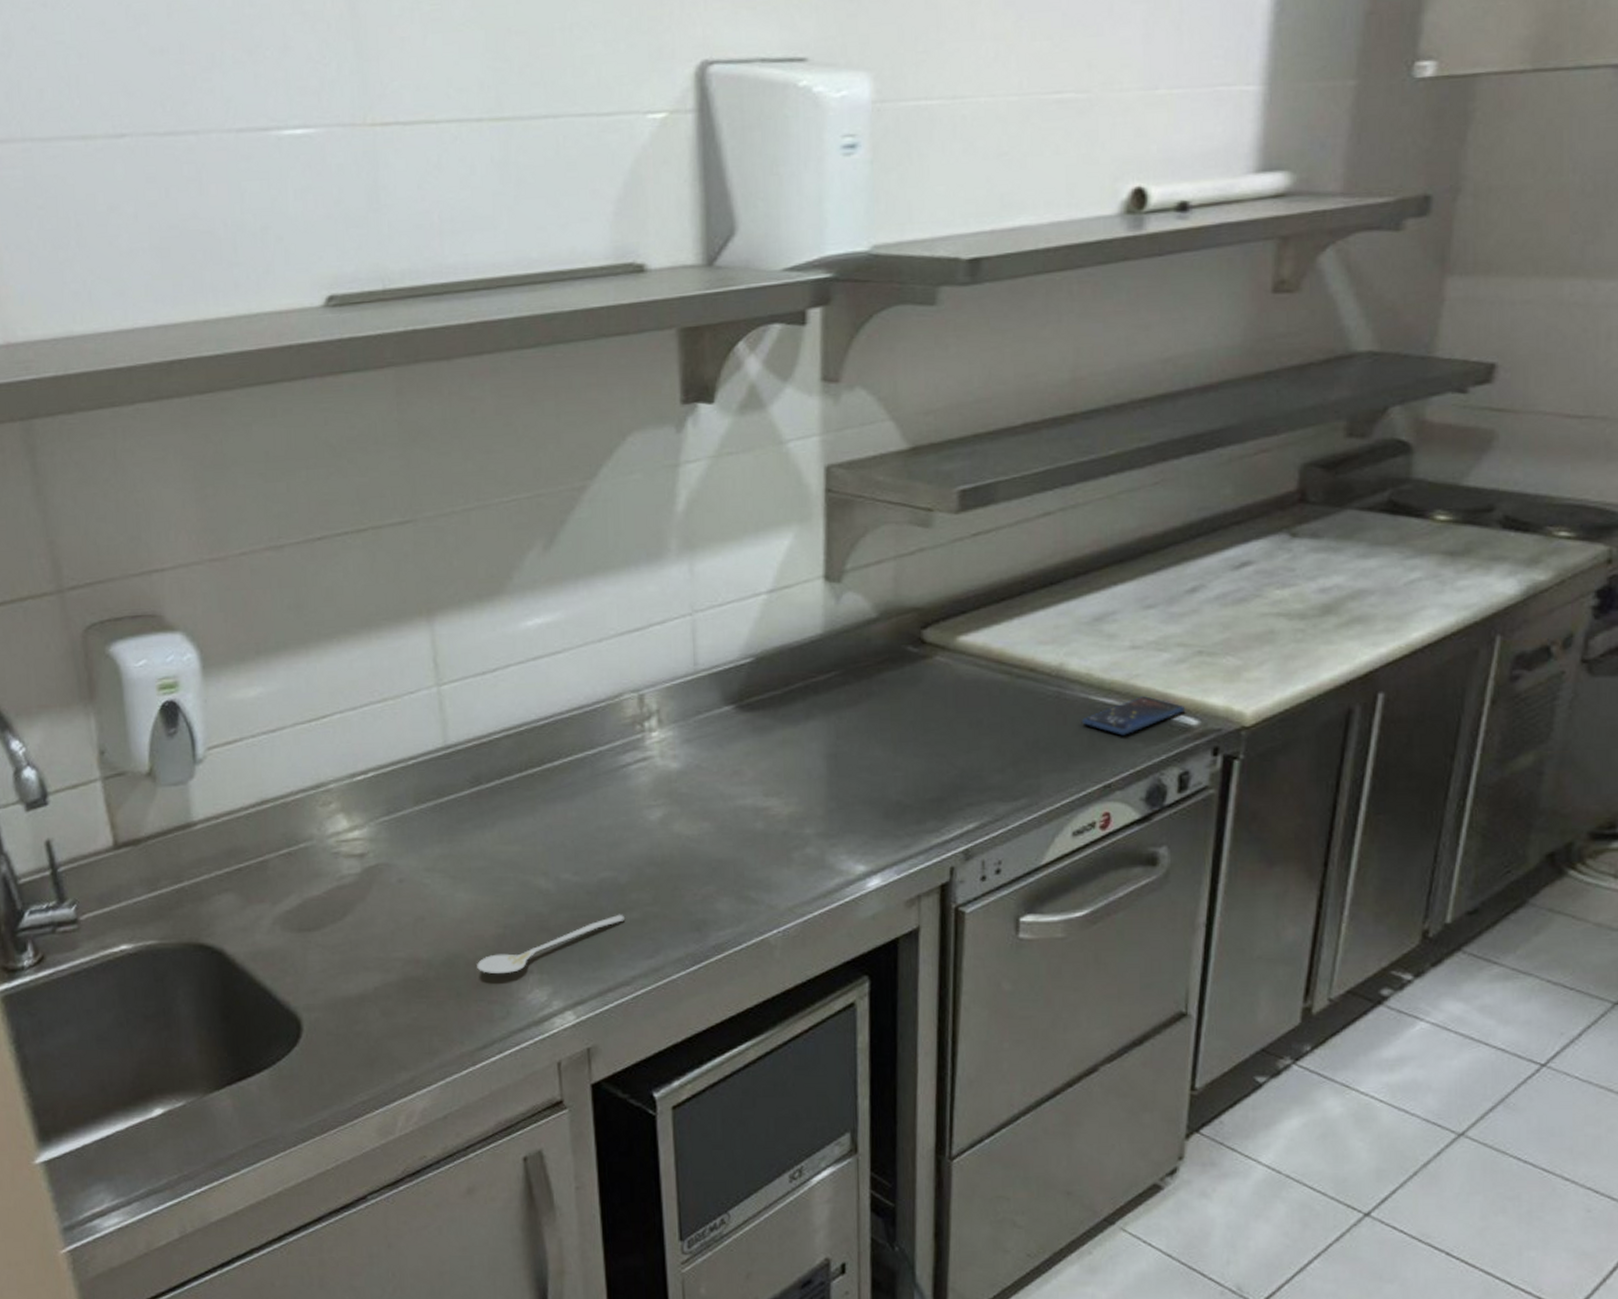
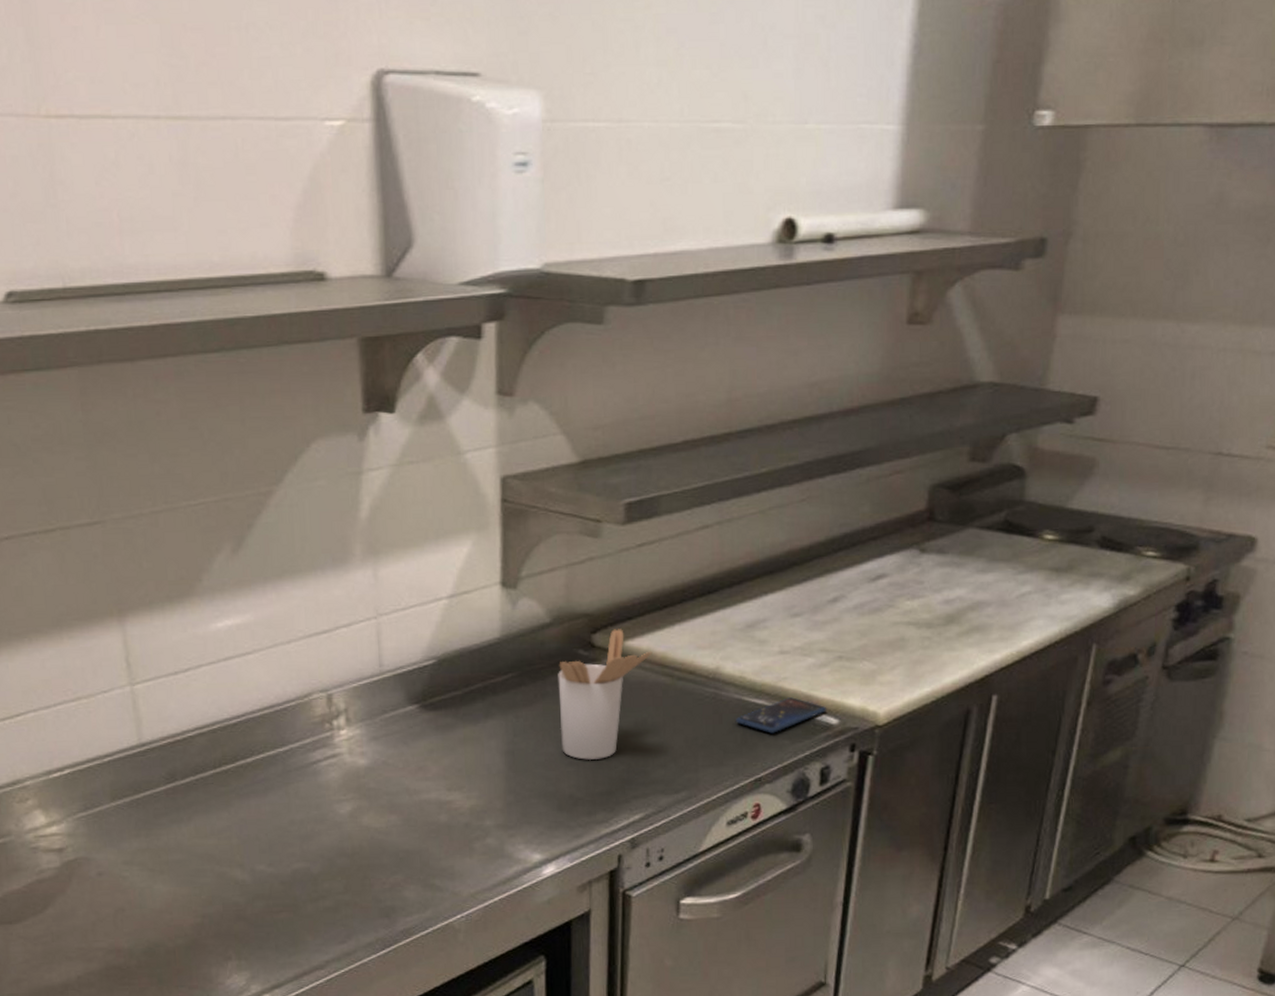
stirrer: present [477,914,624,974] -> none [177,902,318,961]
utensil holder: none [885,623,989,764] -> present [558,629,652,760]

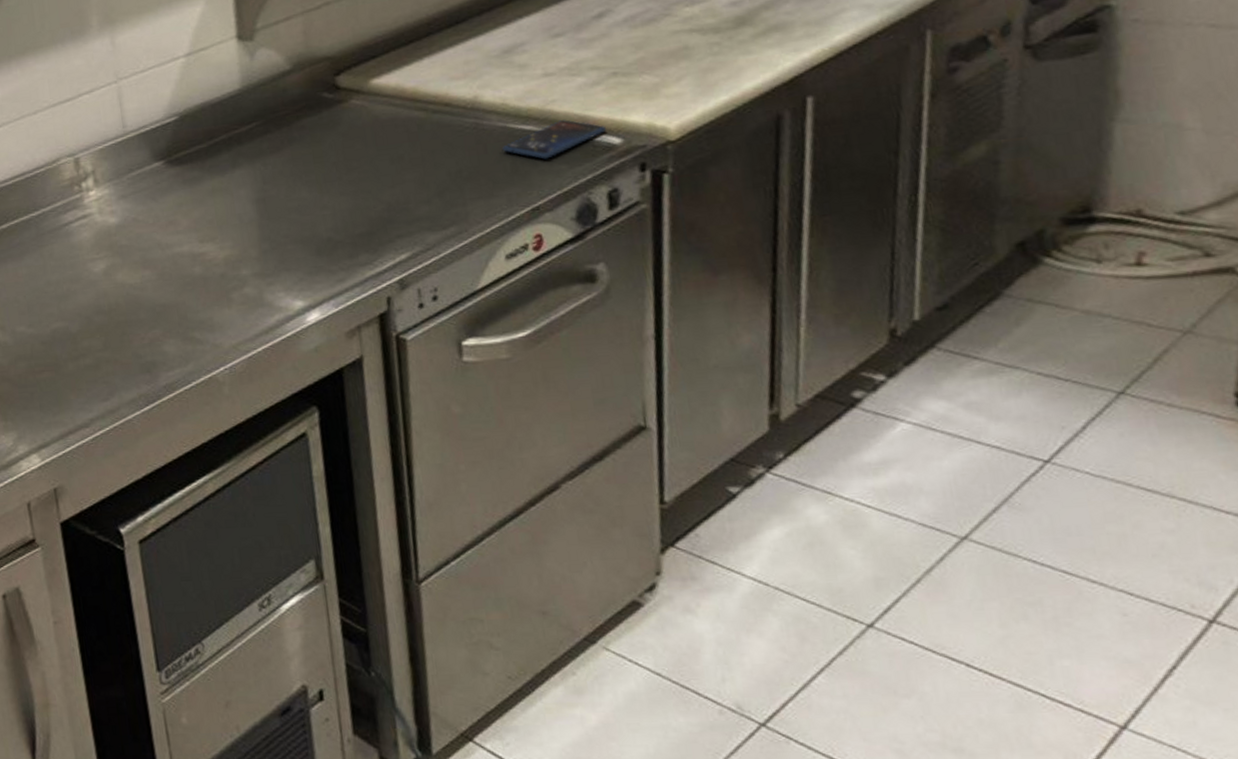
utensil holder: present [558,629,652,760] -> none [303,68,402,202]

